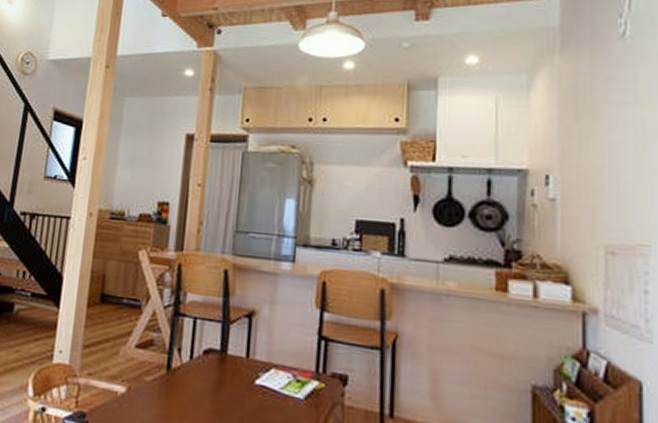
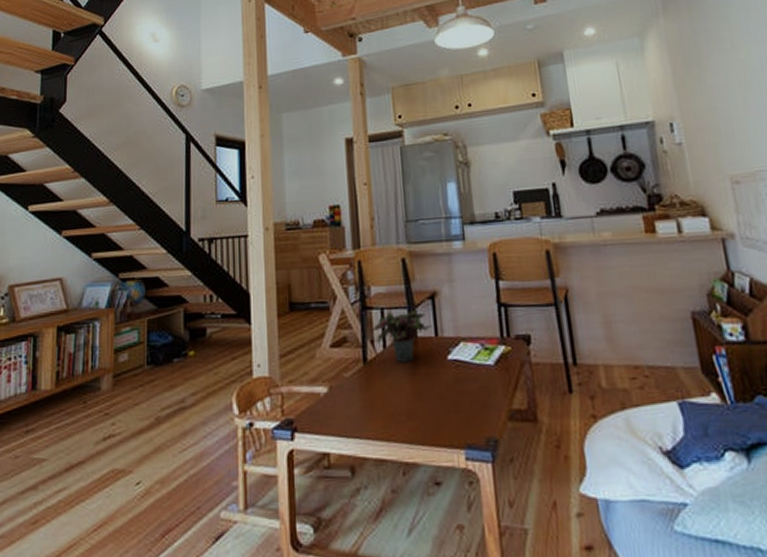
potted plant: none [176,323,245,379] -> present [368,309,432,363]

